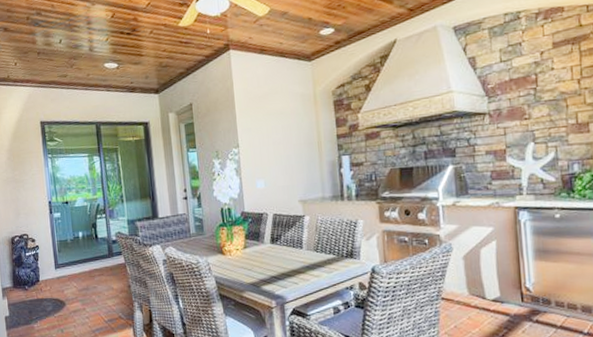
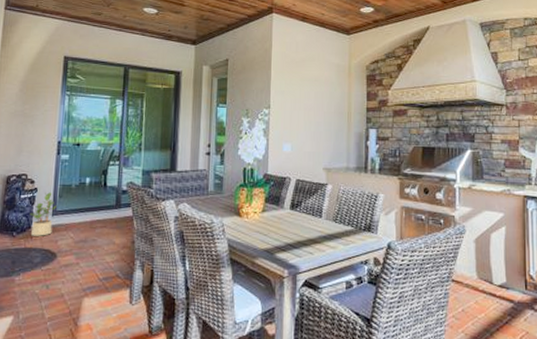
potted plant: none [36,248,58,288] -> present [29,192,57,236]

